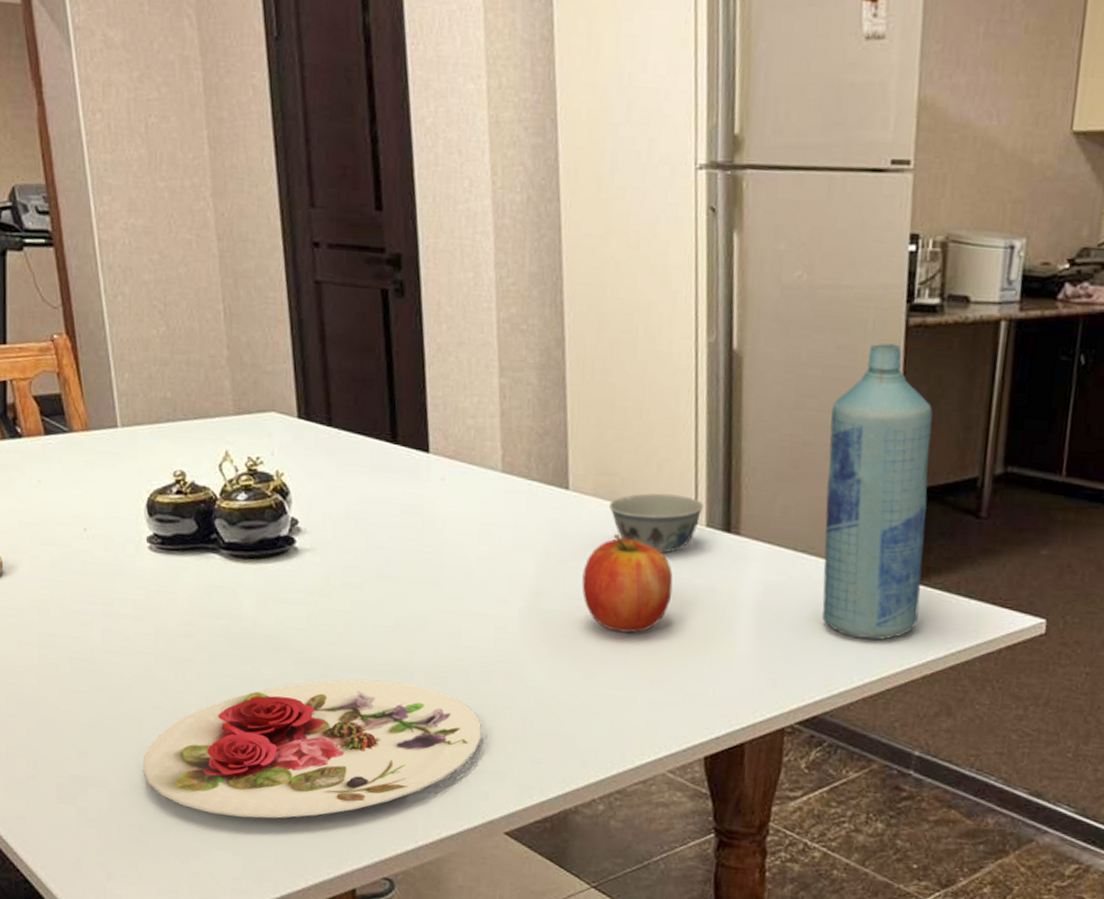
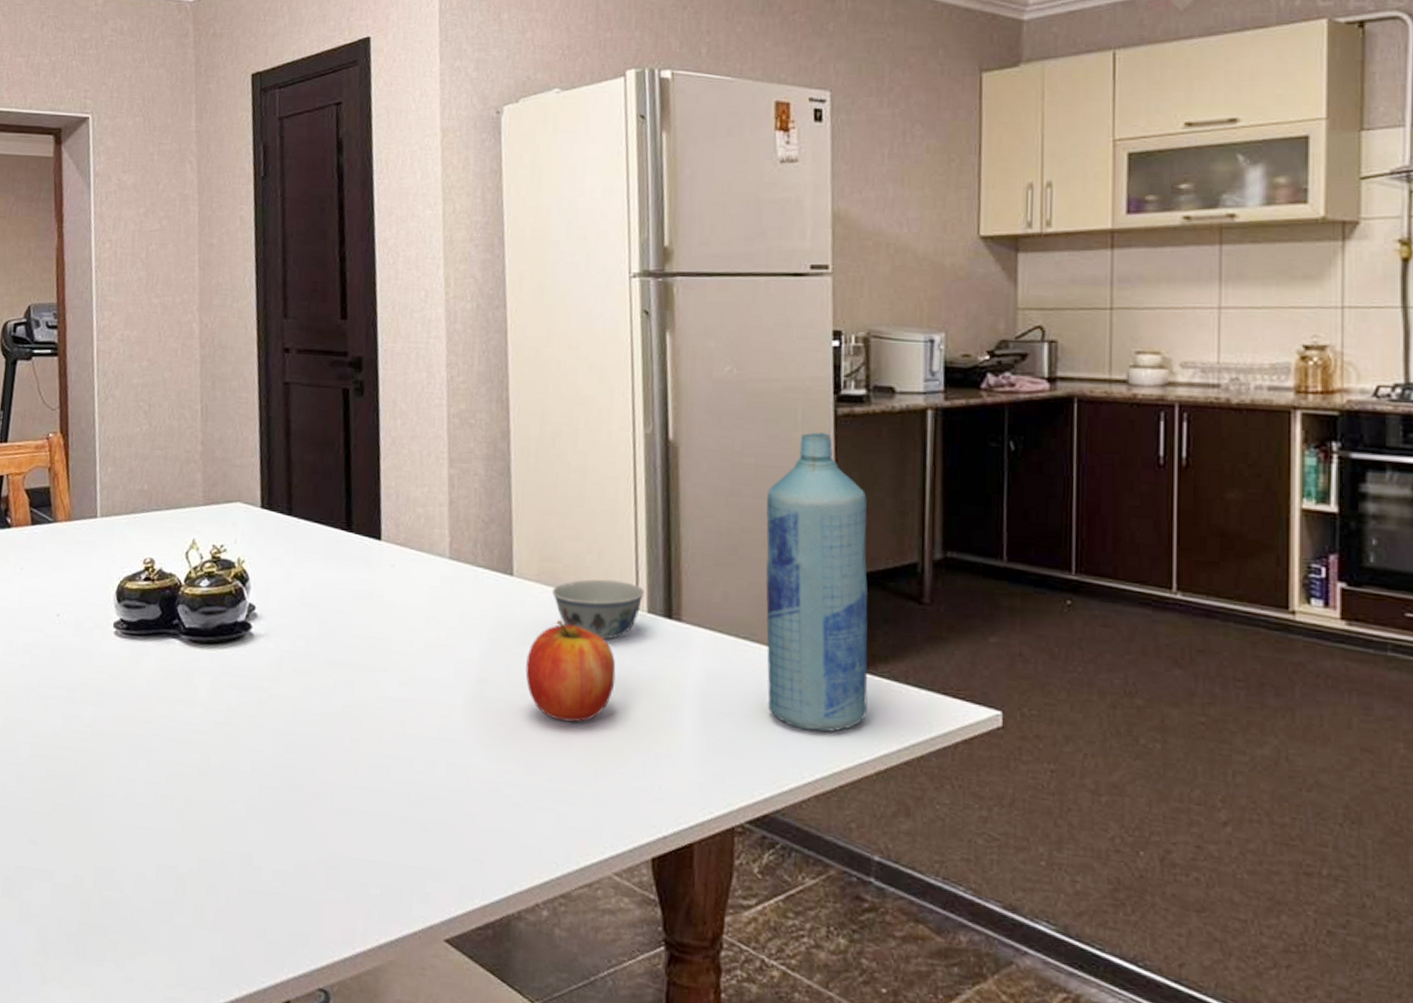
plate: present [143,679,482,819] -> none [88,768,425,919]

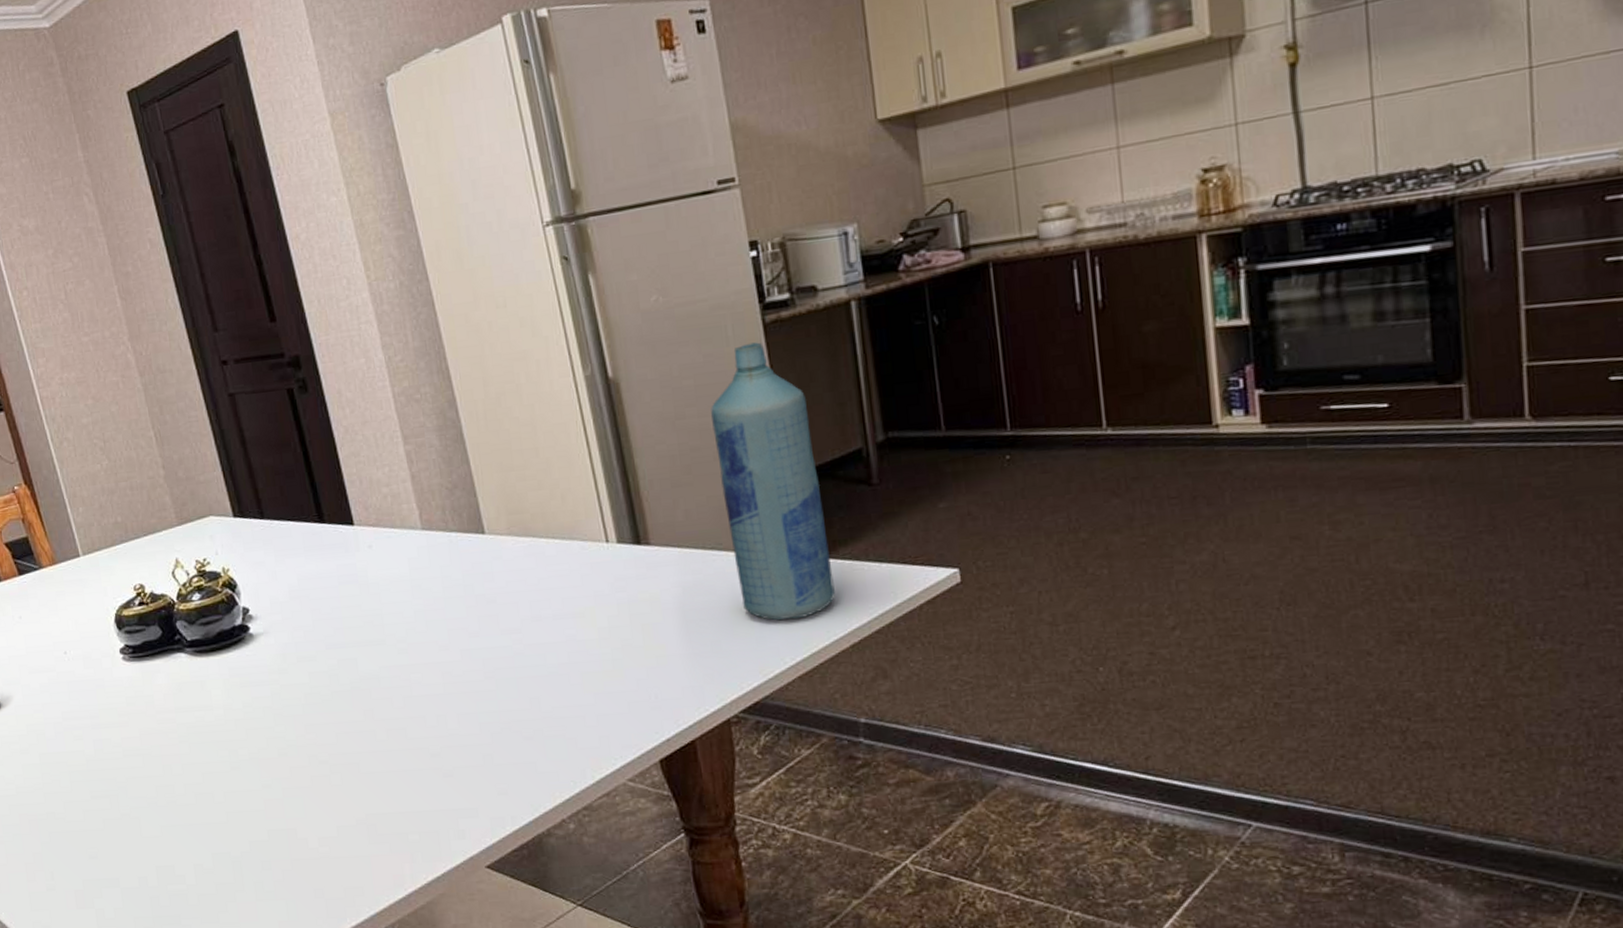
fruit: present [525,620,616,723] -> none [512,566,599,657]
bowl: present [551,579,644,640] -> none [523,518,611,576]

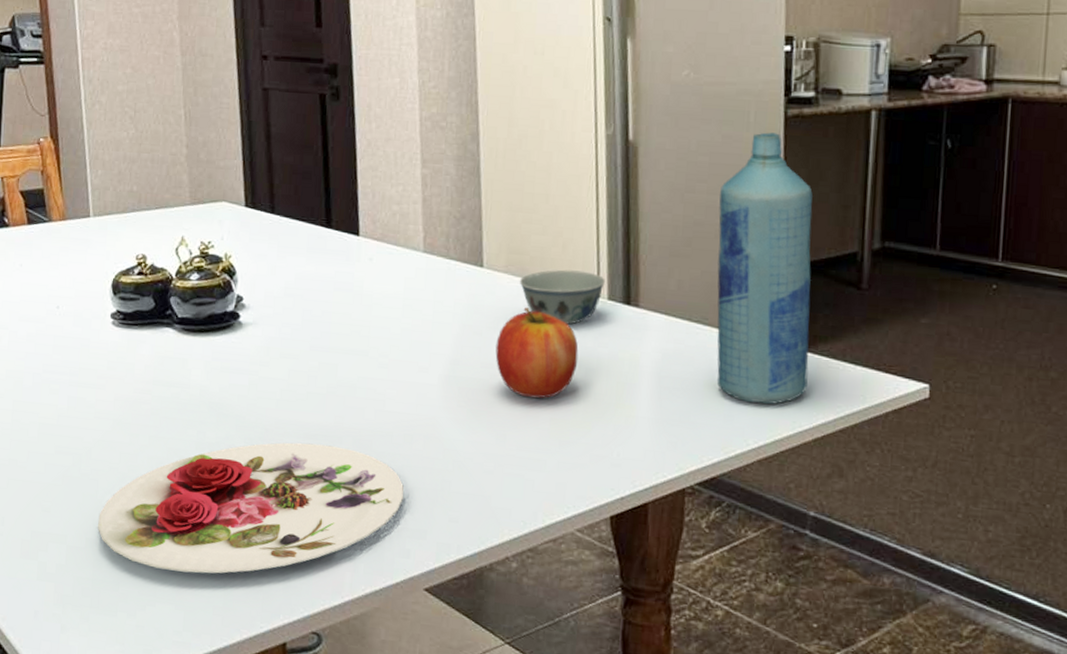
plate: none [146,740,449,895] -> present [98,442,404,574]
fruit: none [512,566,599,657] -> present [495,307,579,399]
bowl: none [523,518,611,576] -> present [519,269,605,325]

